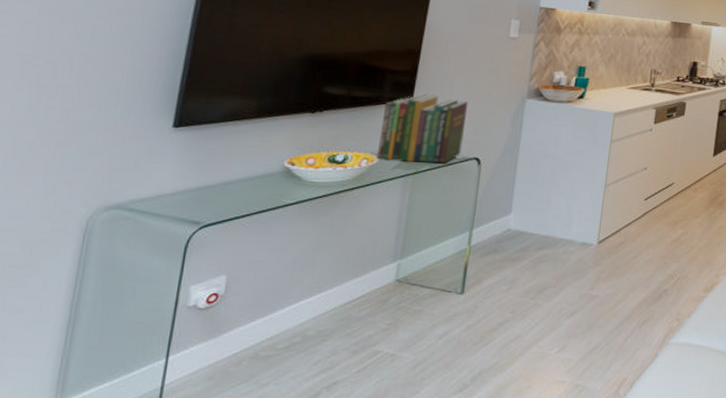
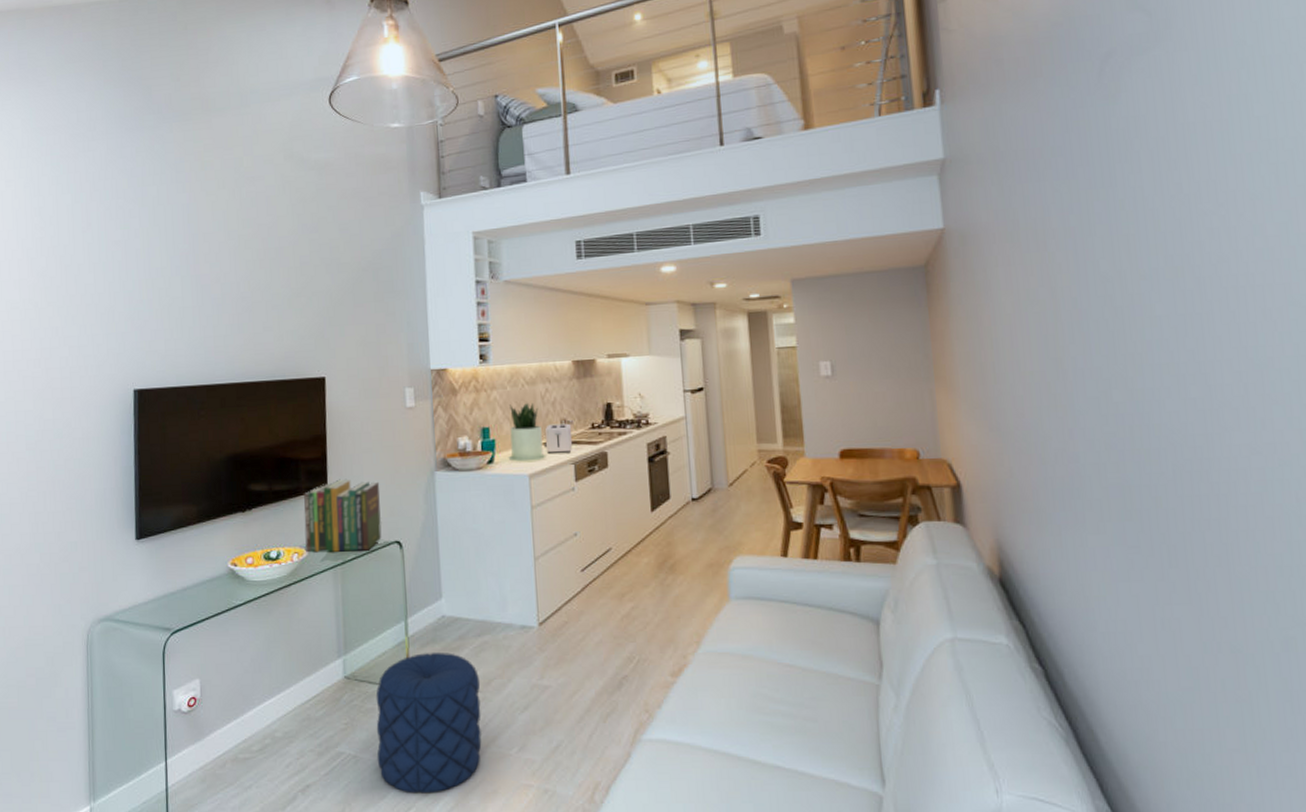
pouf: none [415,262,534,389] -> present [375,653,482,794]
planter: none [598,50,634,103] -> present [508,402,546,463]
toaster: none [632,72,660,100] -> present [544,423,573,455]

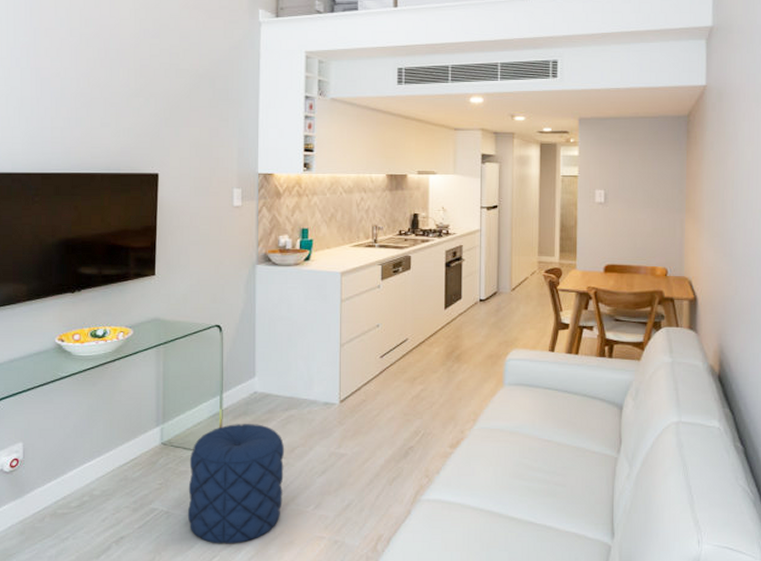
books: present [304,479,382,553] -> none [131,267,205,334]
planter: present [508,402,546,463] -> none [323,208,357,262]
toaster: present [544,423,573,455] -> none [356,229,382,256]

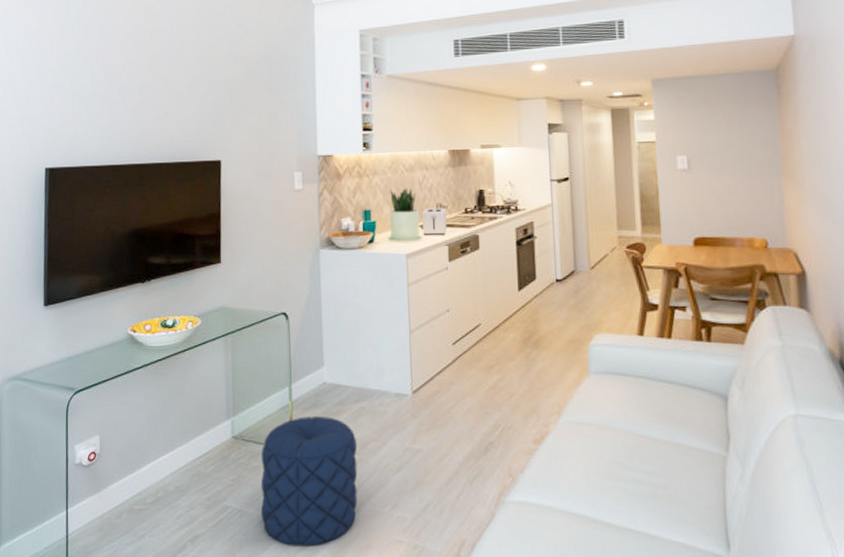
planter: none [323,208,357,262] -> present [387,187,423,243]
toaster: none [356,229,382,256] -> present [421,208,447,236]

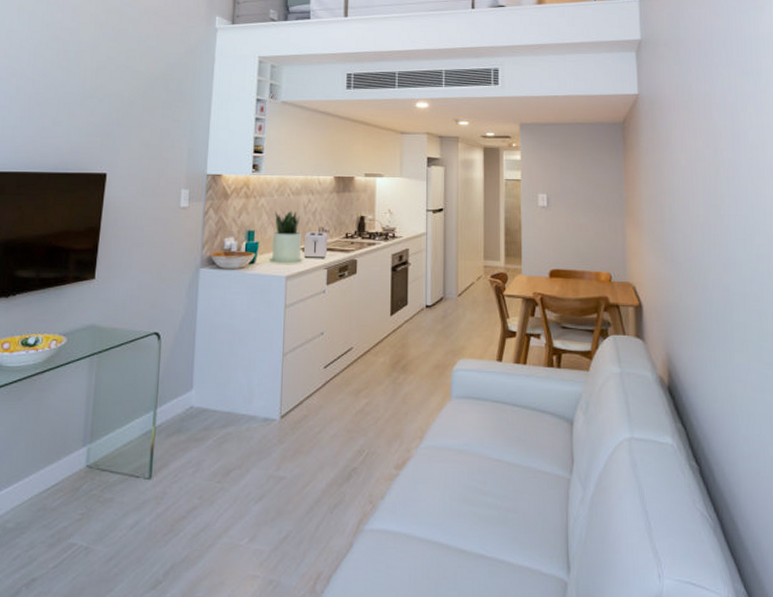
pouf: present [260,417,358,546] -> none [108,443,220,586]

